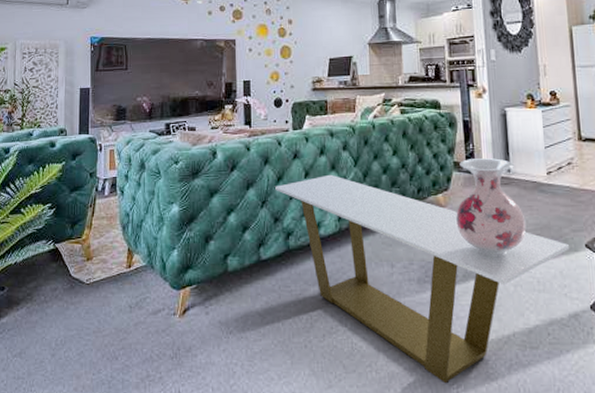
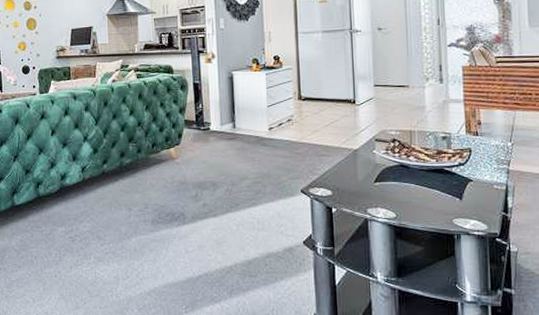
coffee table: present [274,174,570,384] -> none [24,132,287,305]
vase: present [456,158,526,257] -> none [186,116,249,201]

